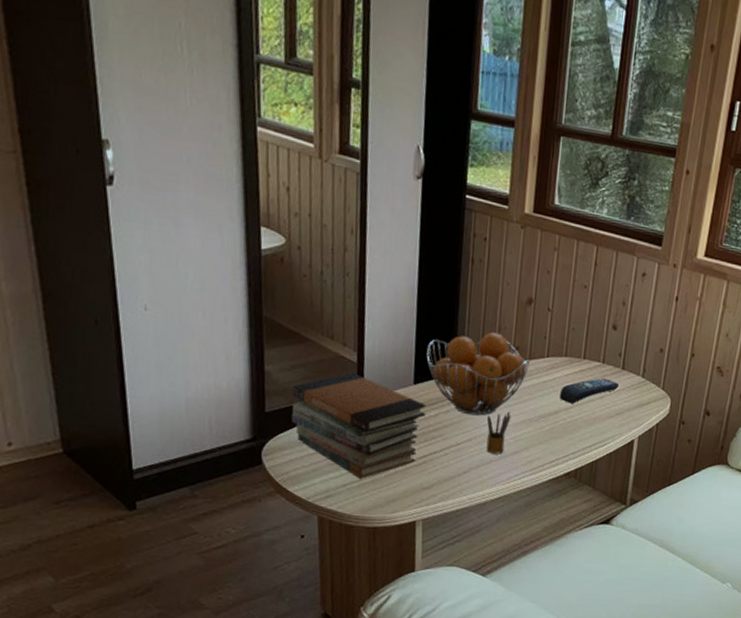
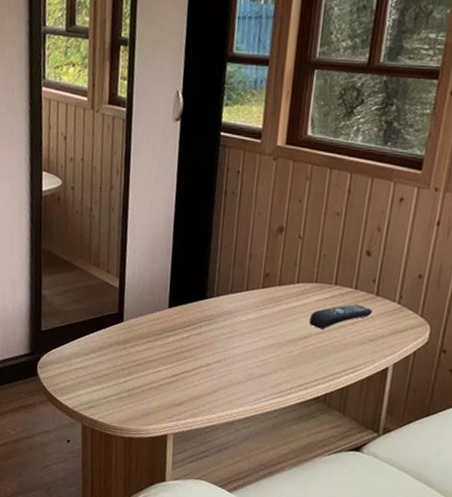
book stack: present [292,372,427,479] -> none [62,296,180,393]
fruit basket: present [426,332,531,416] -> none [180,259,281,339]
pencil box: present [486,411,511,454] -> none [235,335,260,376]

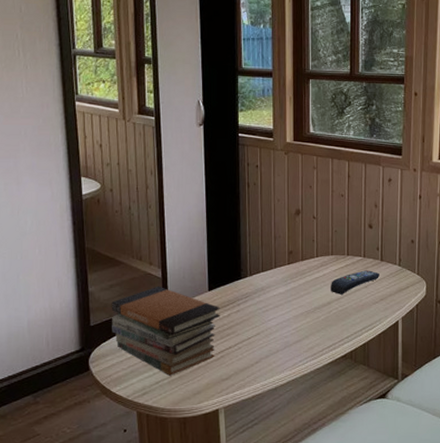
book stack: none [62,296,180,393] -> present [111,286,220,376]

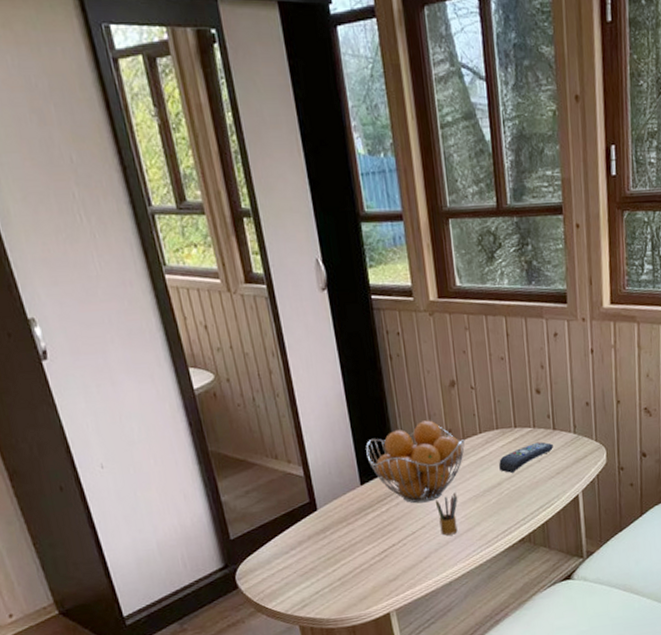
book stack: present [111,286,220,376] -> none [250,485,378,584]
fruit basket: none [217,241,303,312] -> present [366,420,465,504]
pencil box: none [272,306,290,344] -> present [436,492,458,536]

